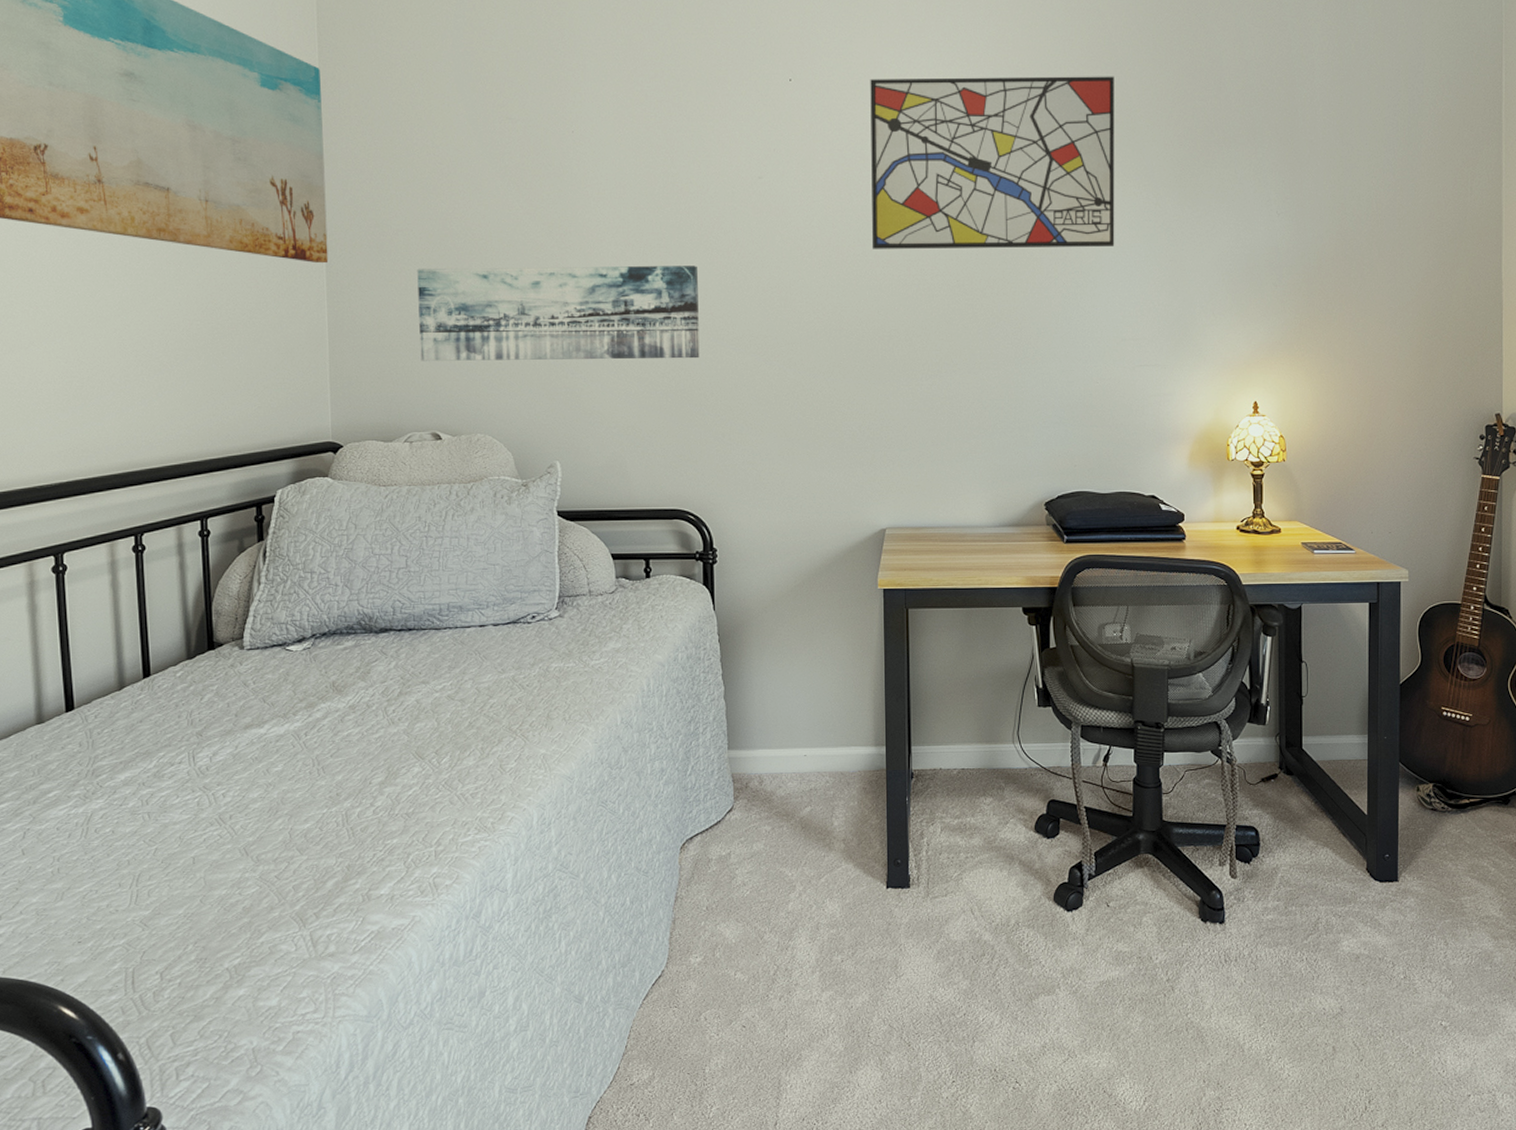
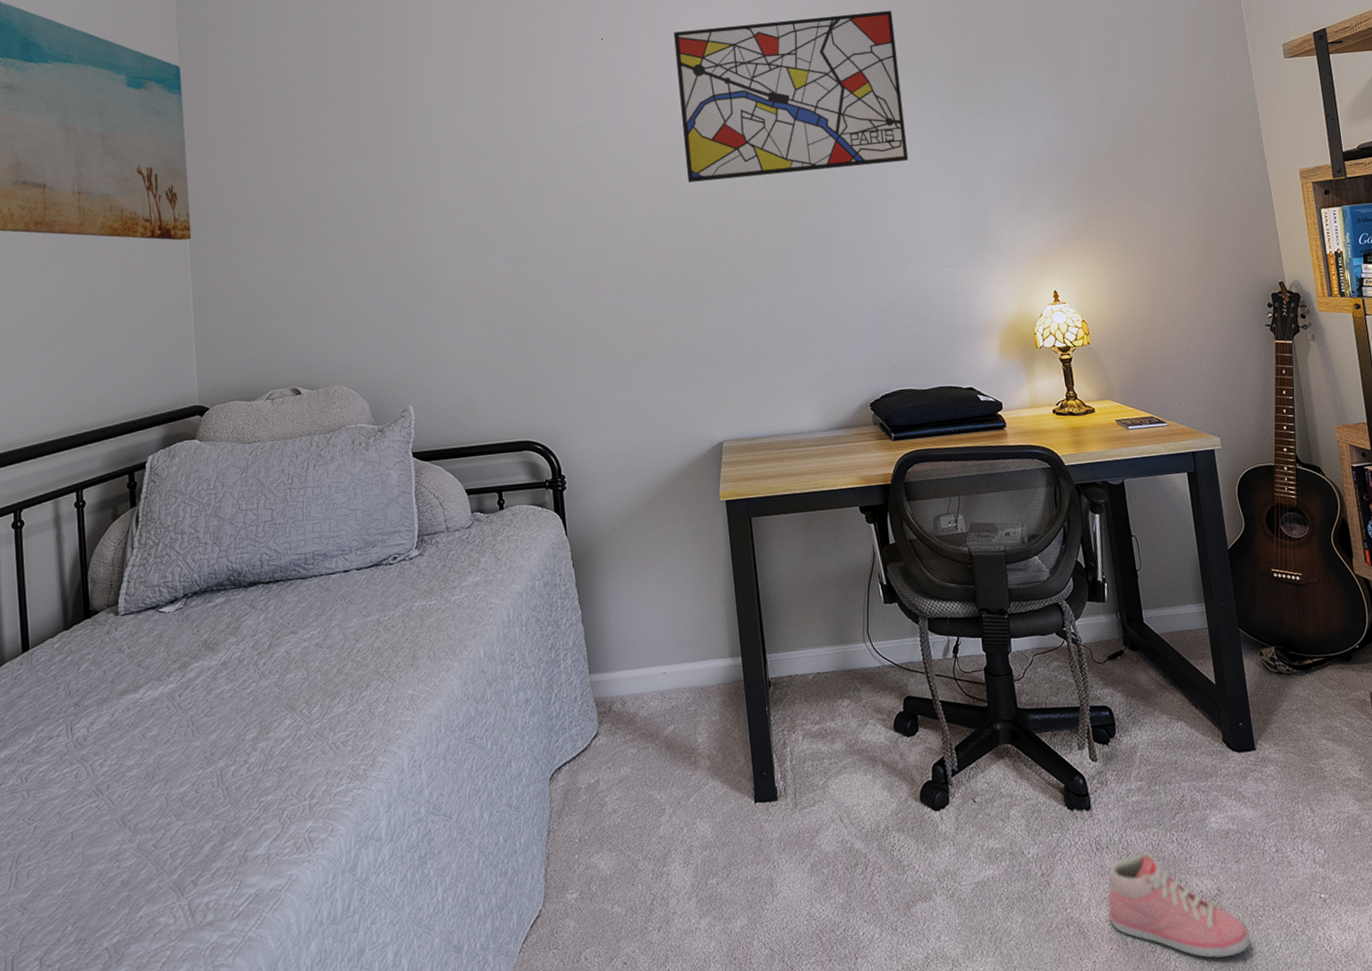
wall art: present [417,266,700,361] -> none [273,212,537,322]
sneaker: none [1229,969,1365,1071] -> present [1108,853,1250,958]

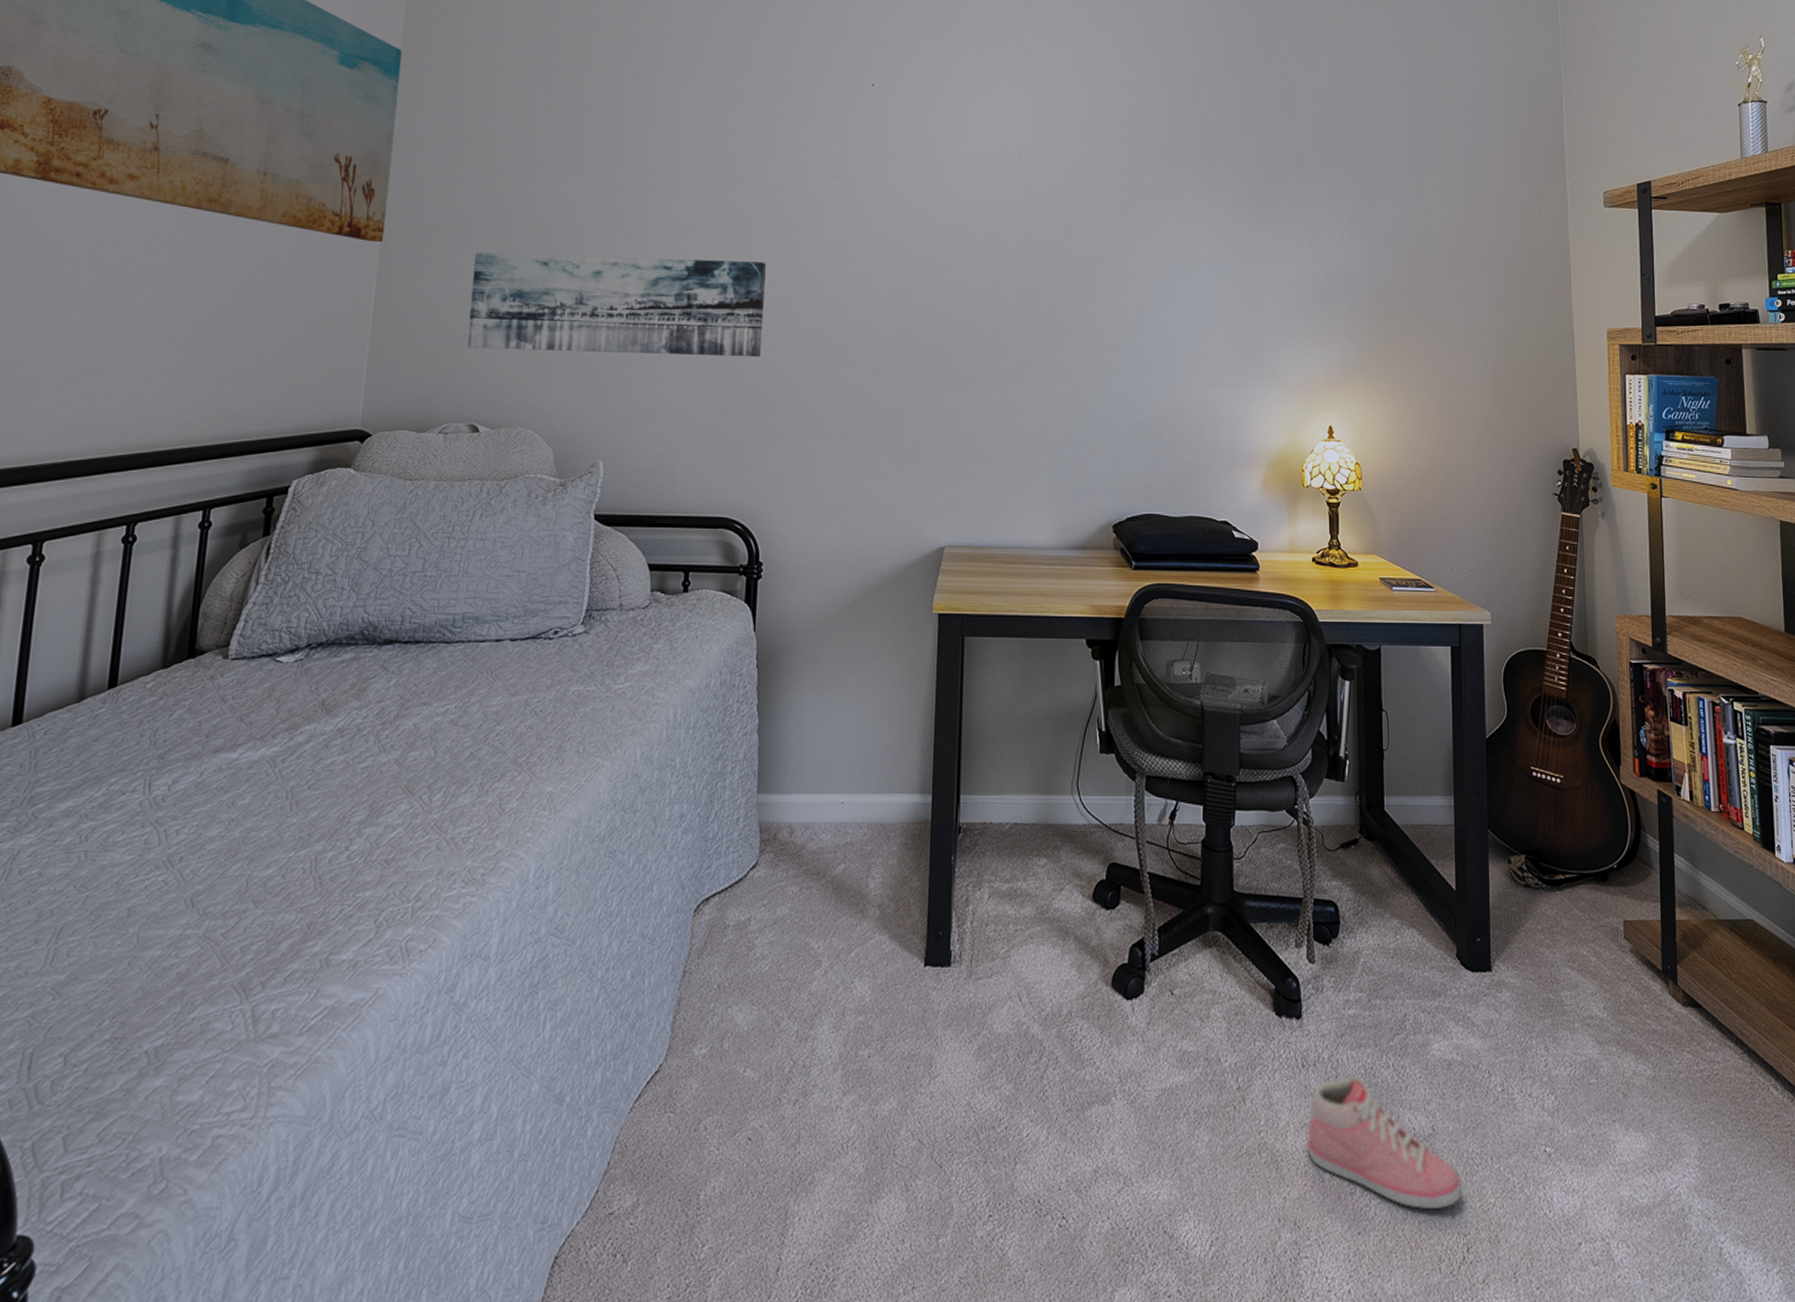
wall art: none [273,212,537,322] -> present [467,251,766,358]
wall art: present [673,10,909,182] -> none [945,88,1191,262]

